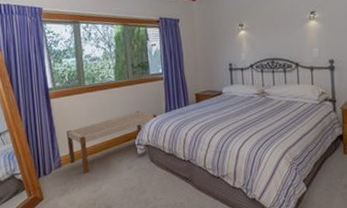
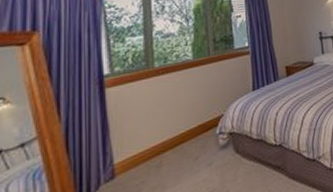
bench: present [67,110,157,174] -> none [126,92,243,183]

